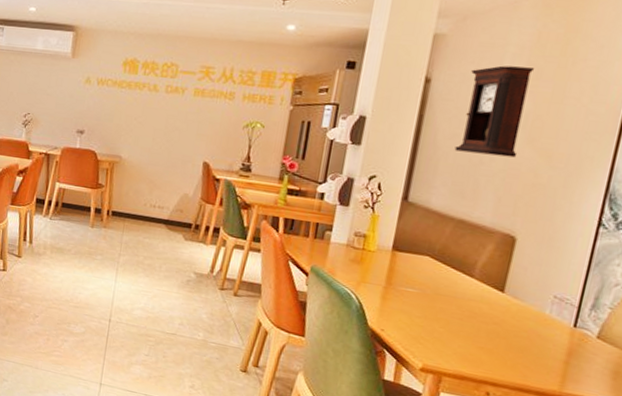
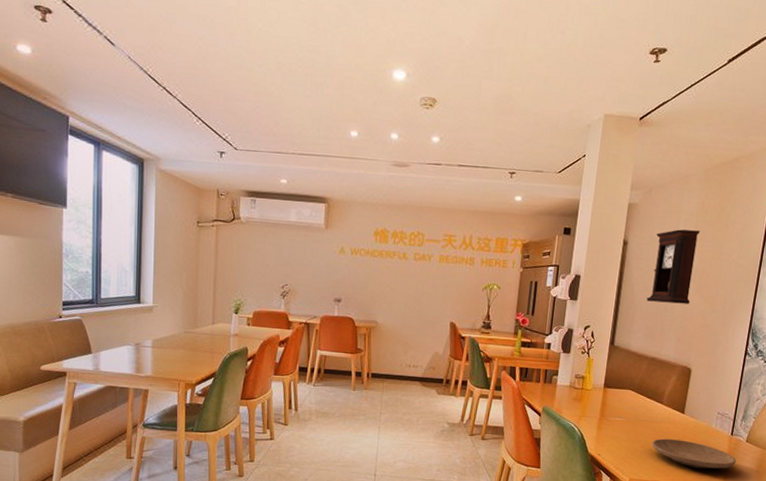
plate: none [455,320,581,369] -> present [651,438,737,469]

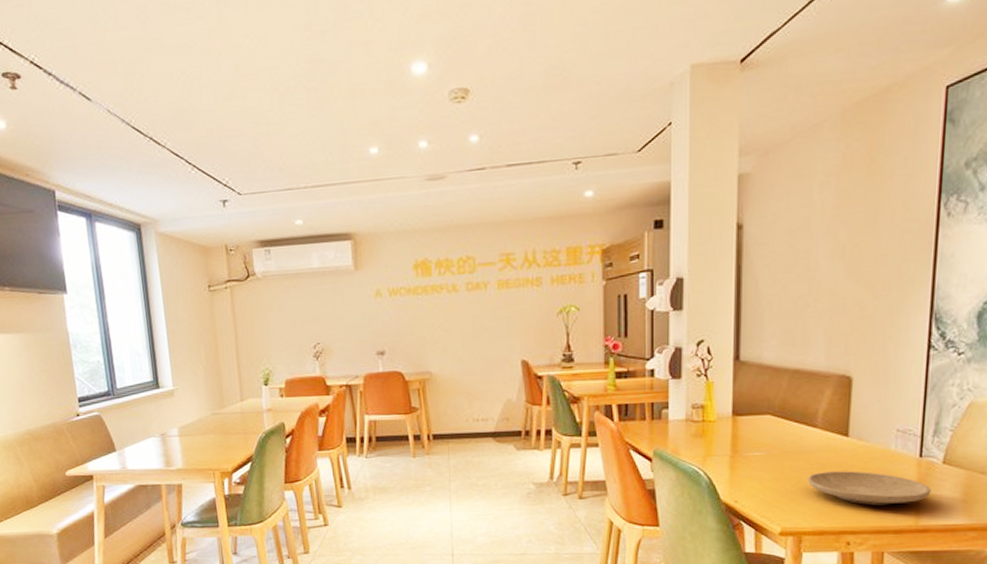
pendulum clock: present [646,229,701,304] -> none [778,194,845,298]

